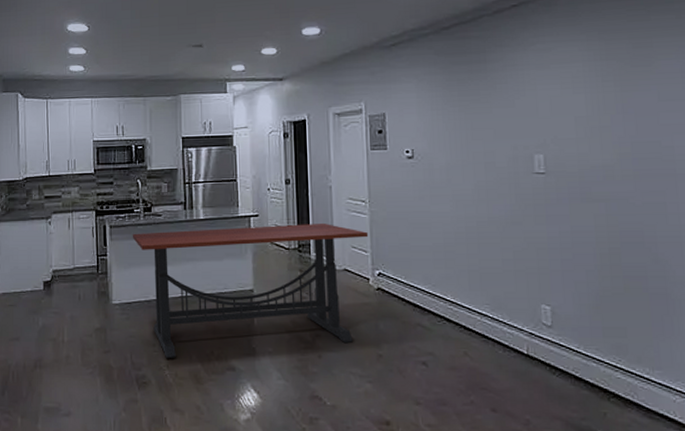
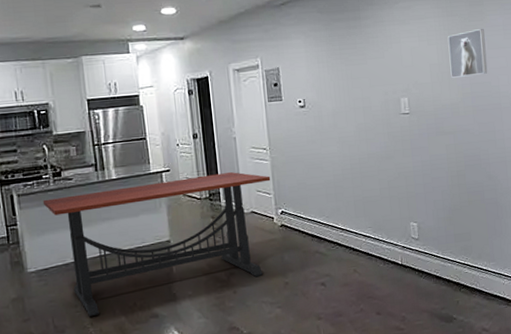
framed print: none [600,75,657,134] -> present [447,28,488,78]

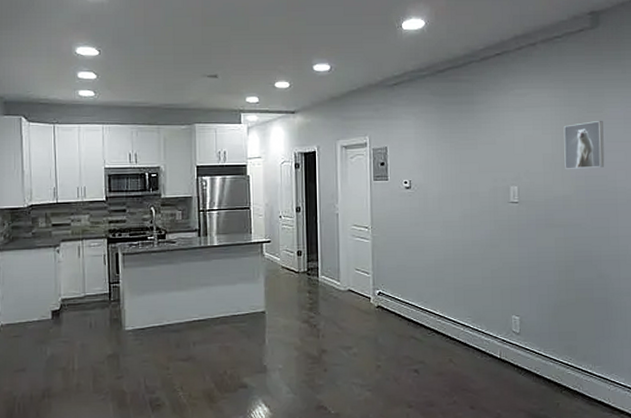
dining table: present [42,172,271,316] -> none [145,248,371,380]

